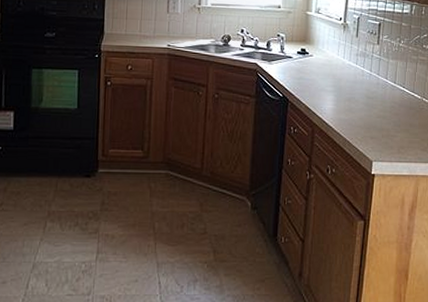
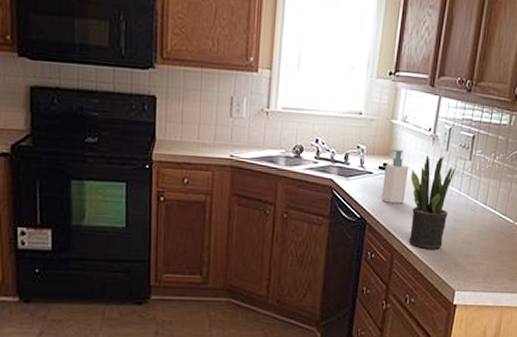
soap bottle: none [301,36,324,84] -> present [381,149,409,204]
potted plant: none [326,41,365,124] -> present [408,155,456,249]

